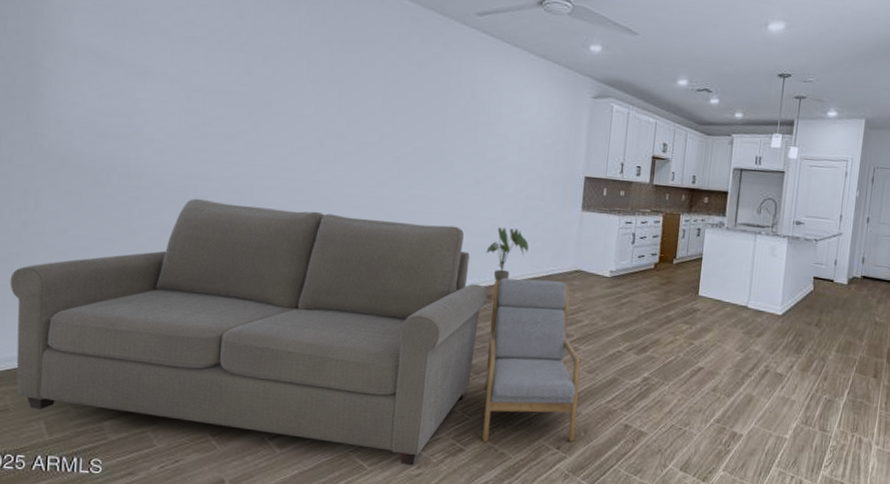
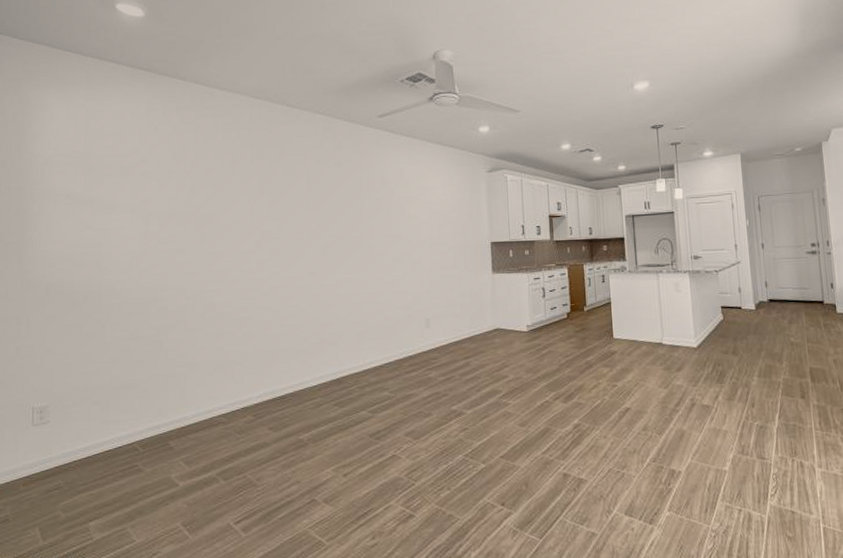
sofa: present [10,198,488,466] -> none [7,303,418,537]
armchair: present [482,277,581,443] -> none [422,341,517,506]
house plant: present [486,227,529,300] -> none [411,298,449,366]

